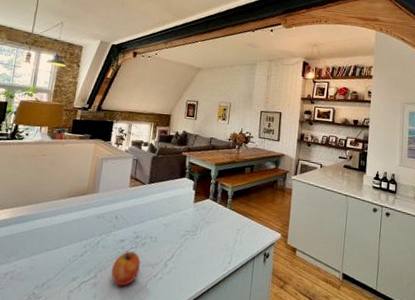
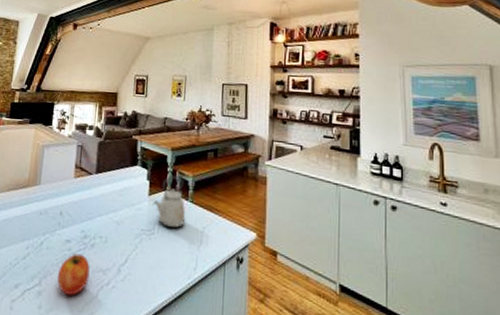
kettle: none [198,186,225,230] -> present [153,175,186,229]

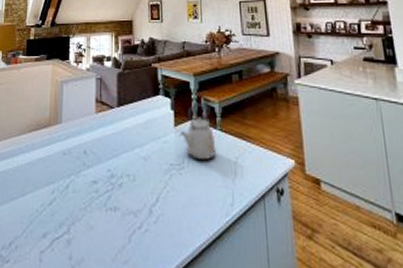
fruit: present [57,253,90,296] -> none [87,195,119,243]

